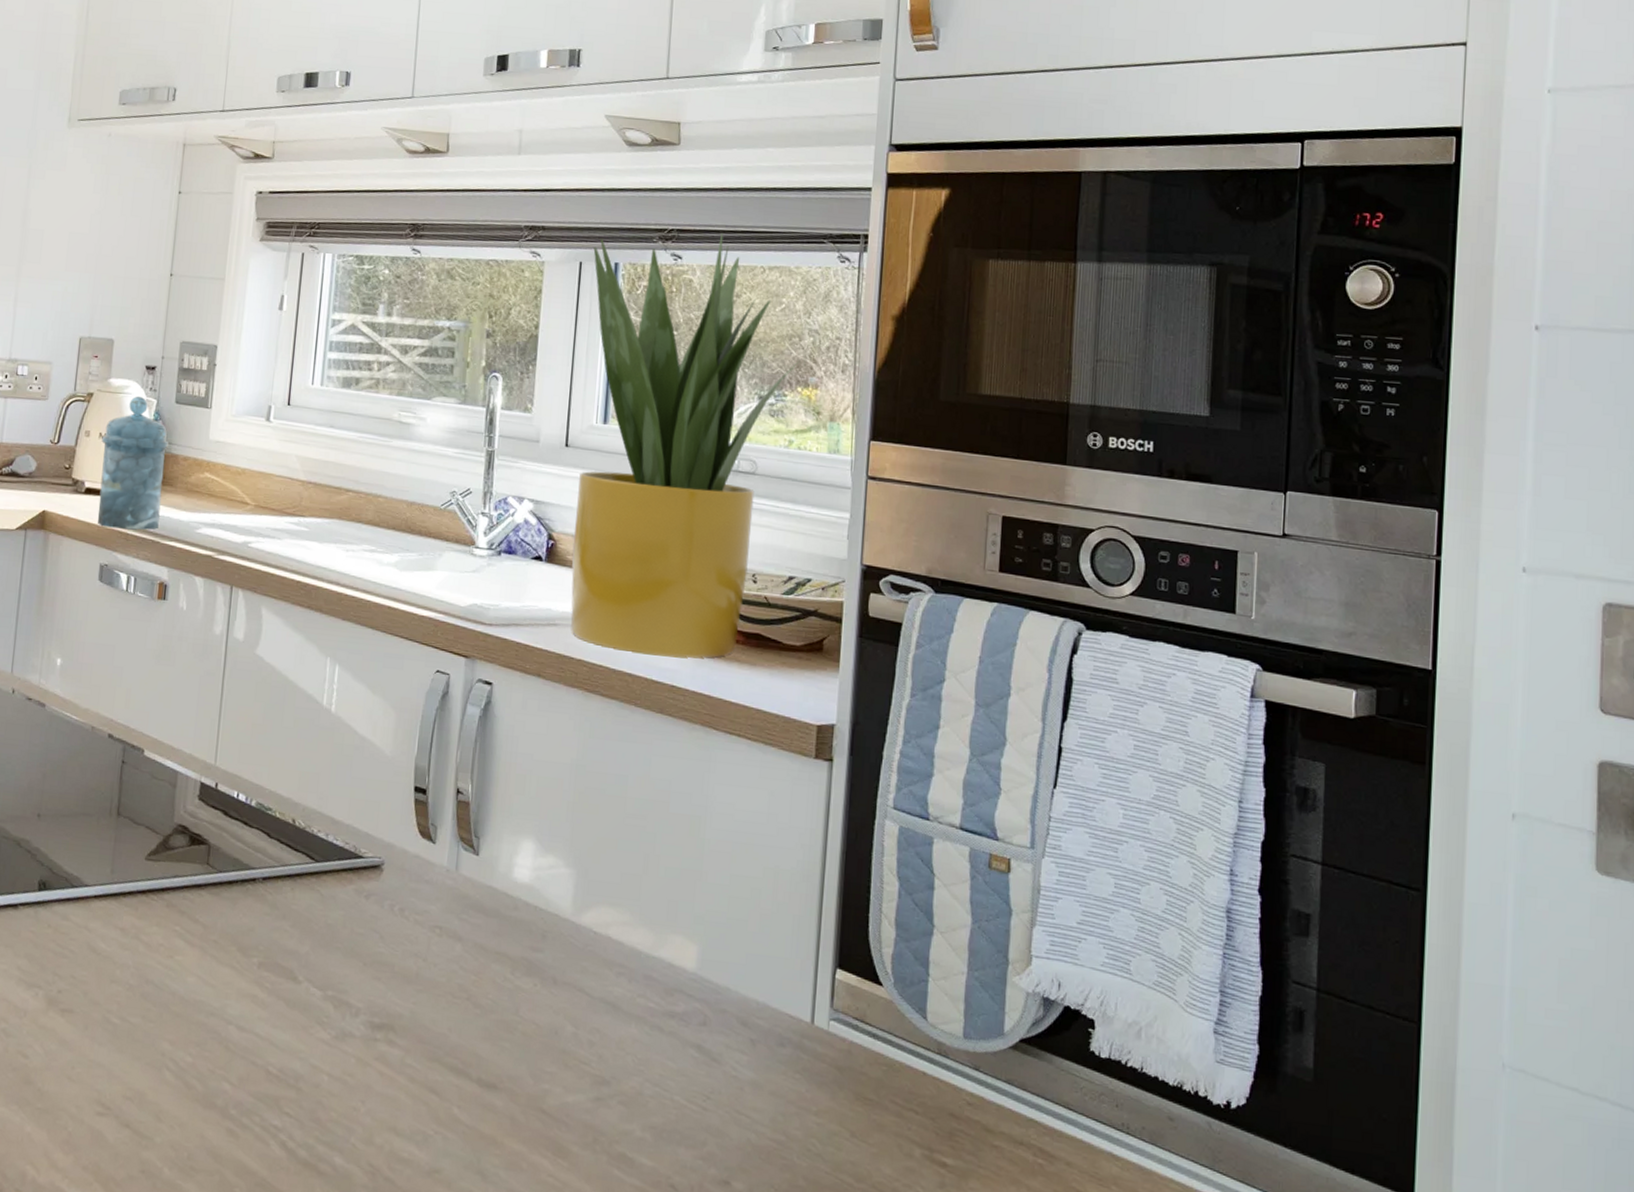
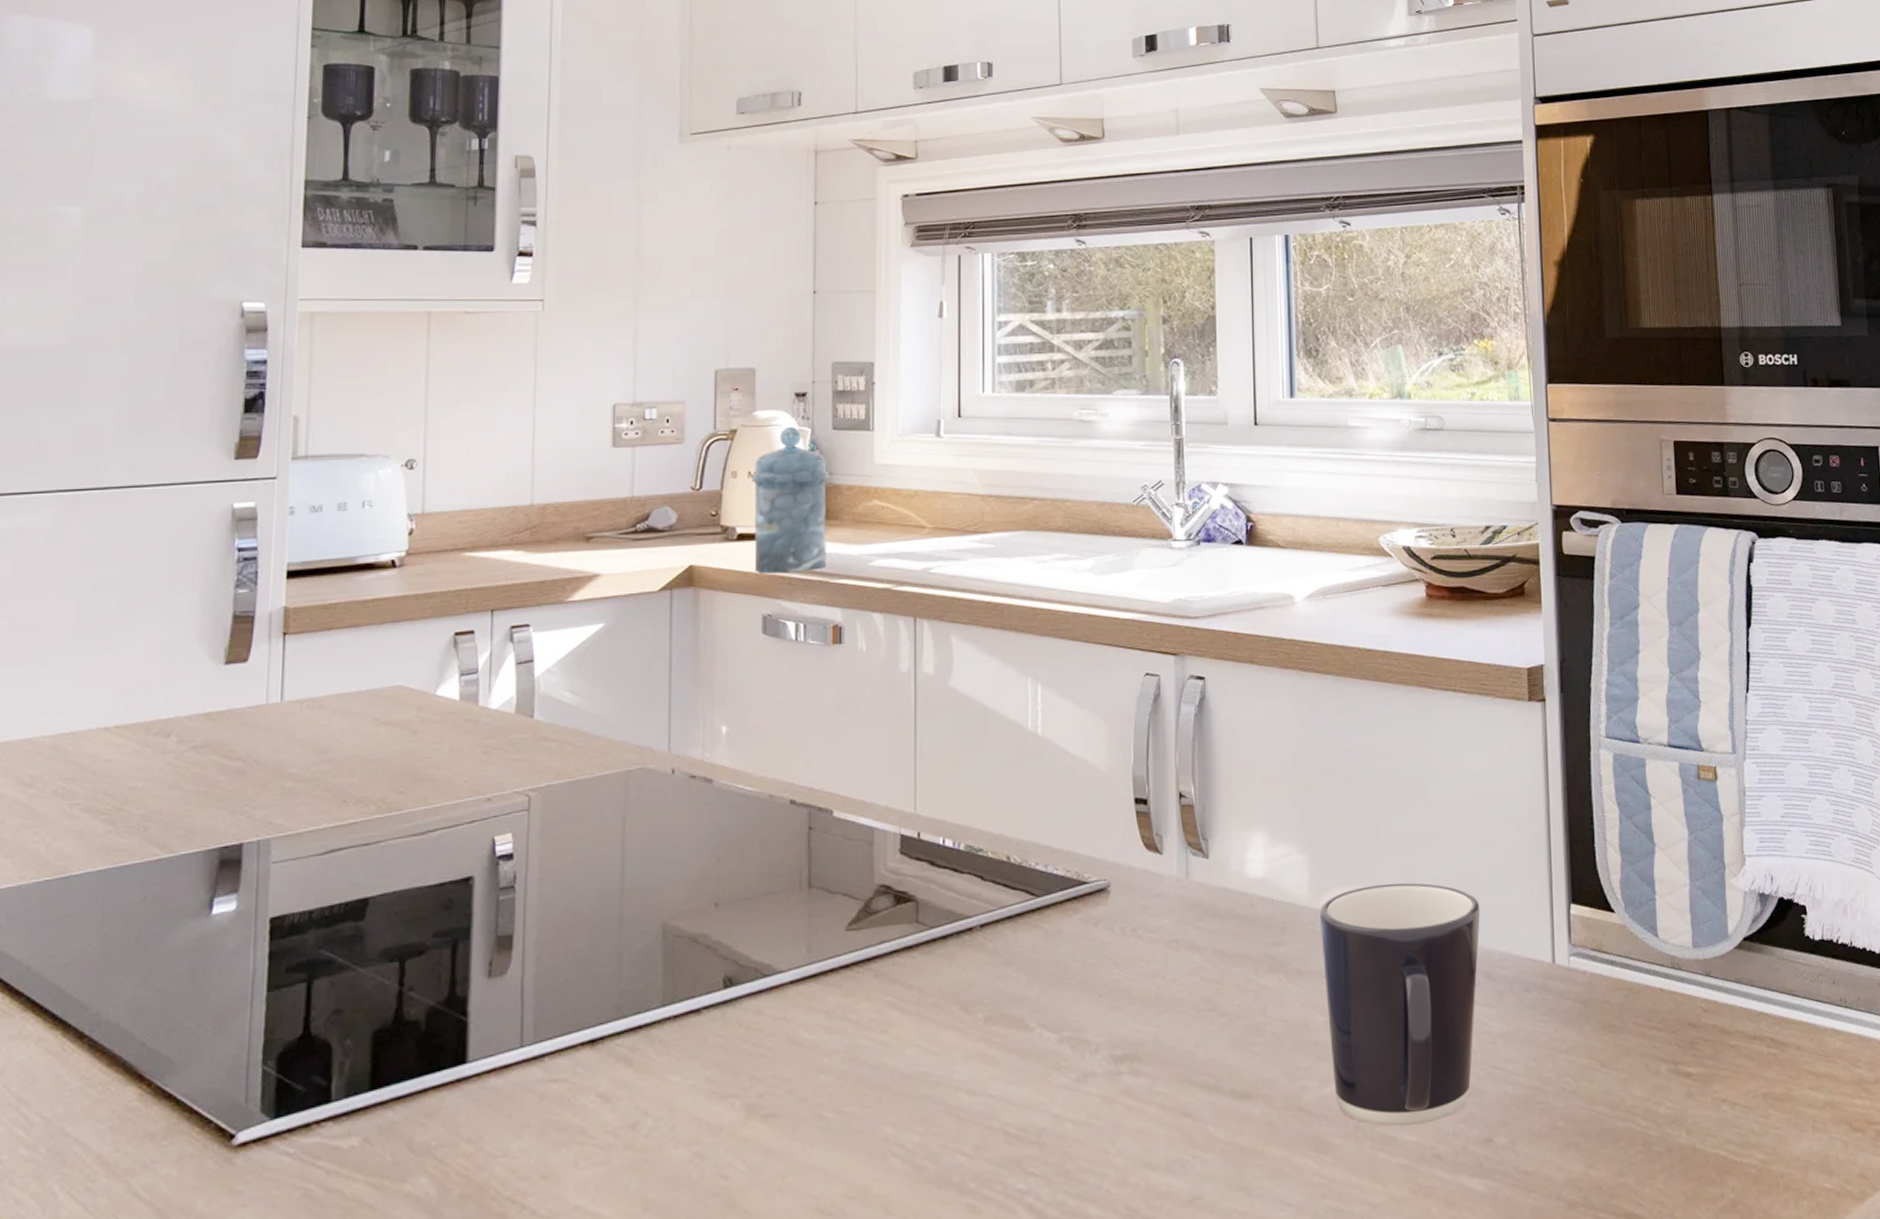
planter: present [570,234,799,658] -> none [1262,197,1473,624]
mug: none [577,911,742,1152] -> present [1319,882,1480,1127]

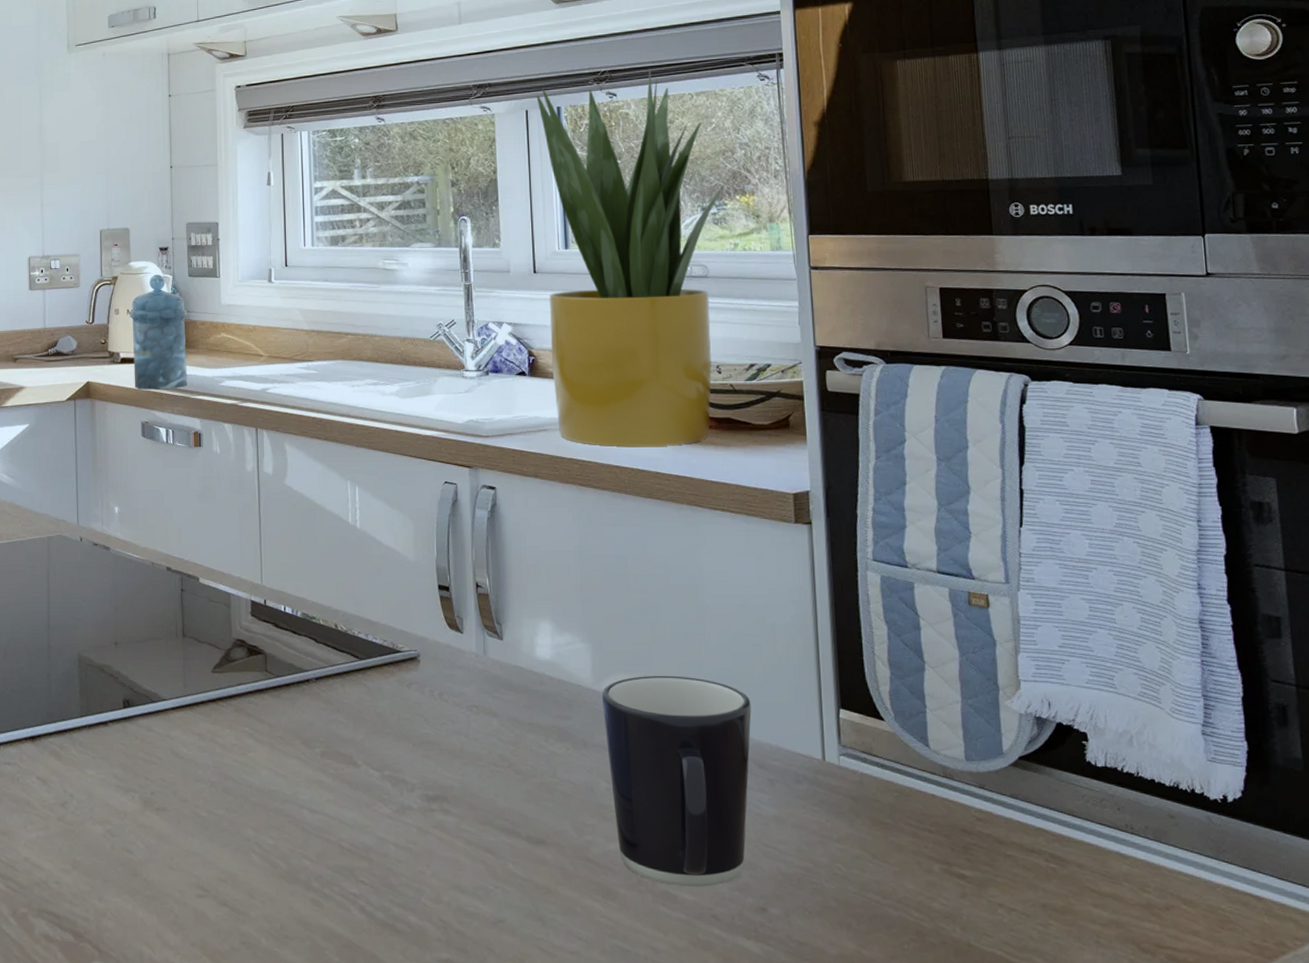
planter: none [1262,197,1473,624] -> present [536,69,734,447]

